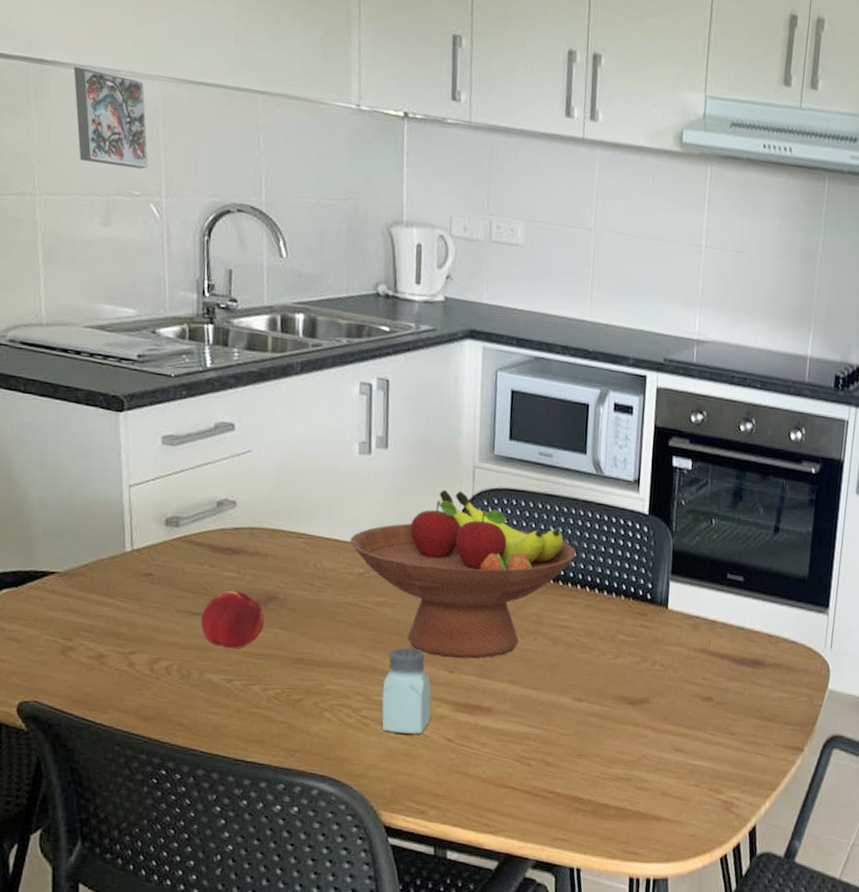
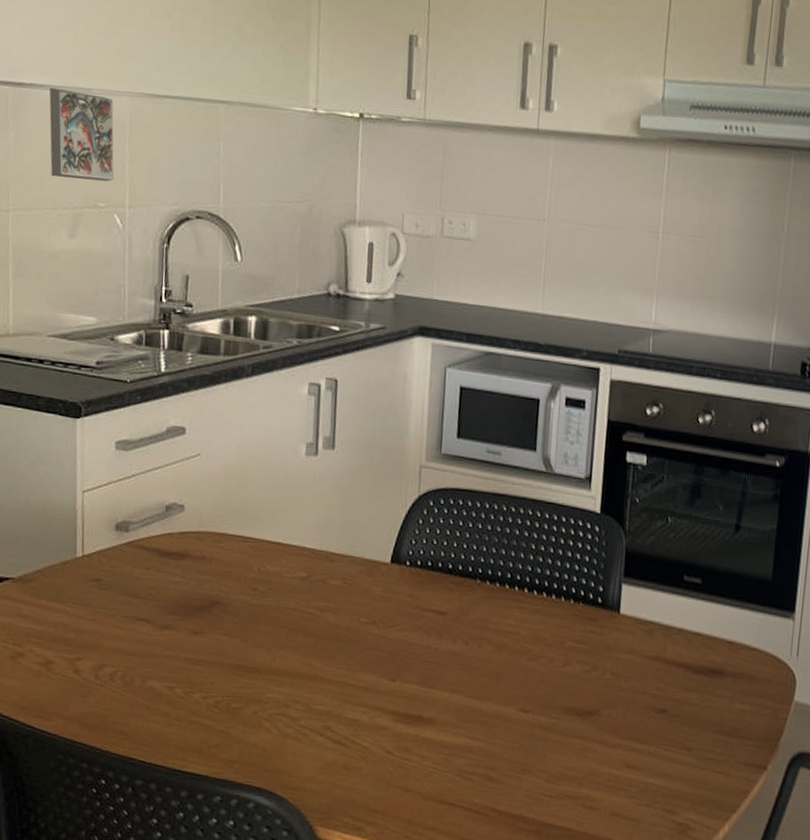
peach: present [200,590,265,649] -> none [145,595,208,656]
fruit bowl: present [350,489,576,659] -> none [294,490,524,667]
saltshaker: present [382,647,432,734] -> none [320,654,371,746]

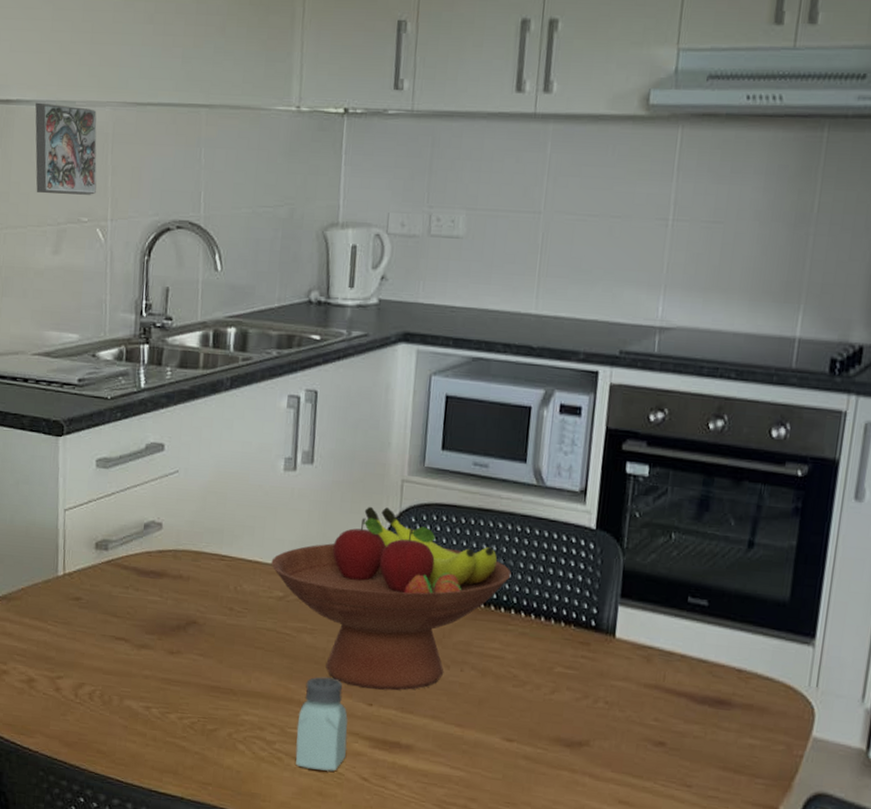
fruit bowl: none [294,490,524,667] -> present [271,506,511,691]
saltshaker: none [320,654,371,746] -> present [295,676,348,772]

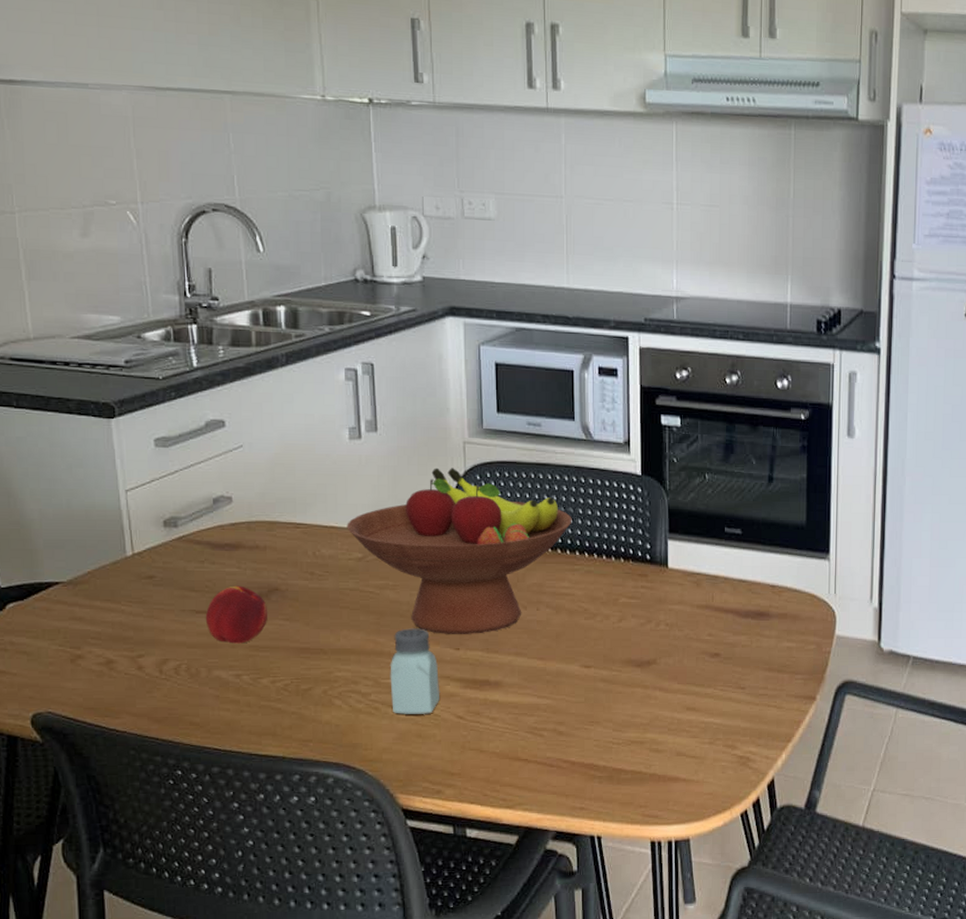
decorative tile: present [35,102,97,195] -> none [43,83,122,178]
peach: none [123,614,184,676] -> present [205,585,268,644]

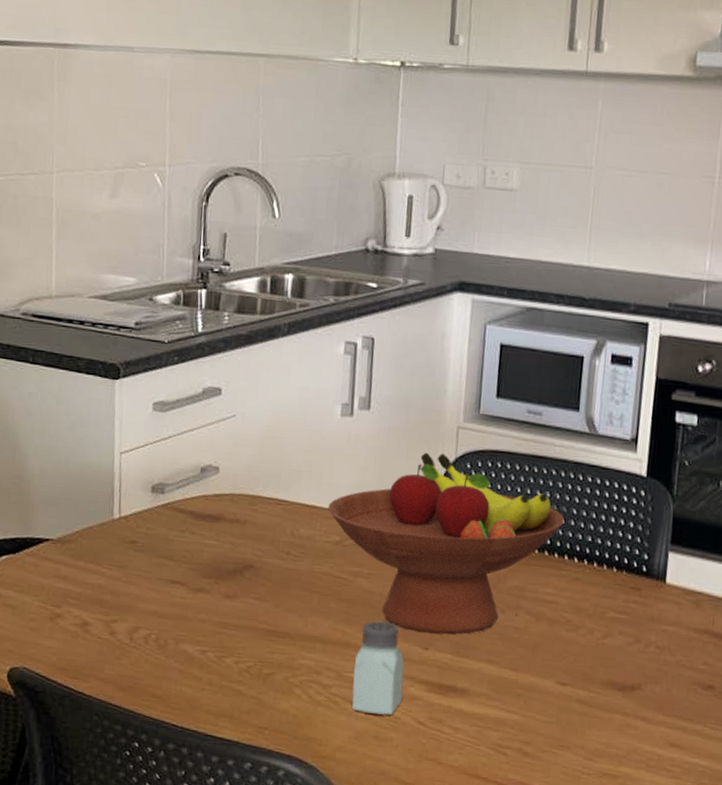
peach: present [205,585,268,644] -> none [179,558,241,619]

